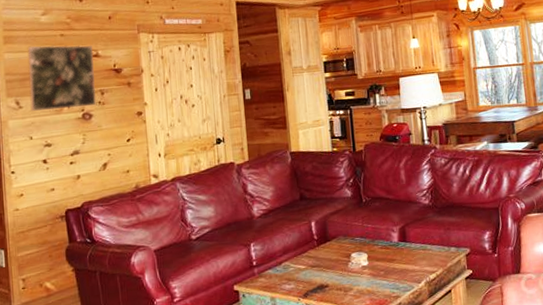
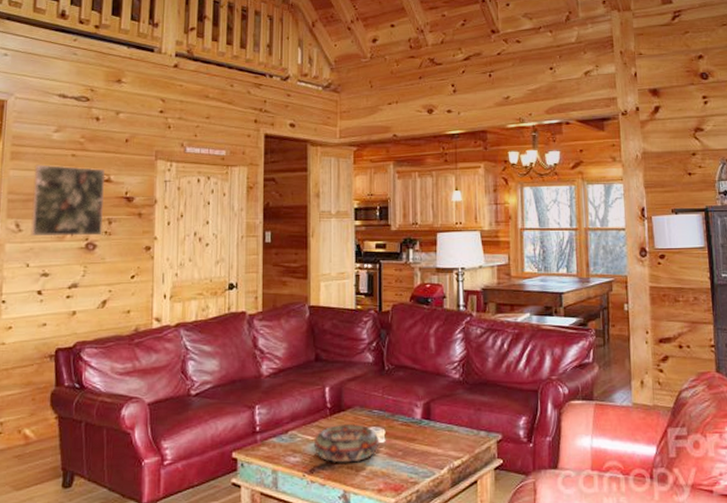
decorative bowl: none [305,251,363,287] -> present [313,424,379,463]

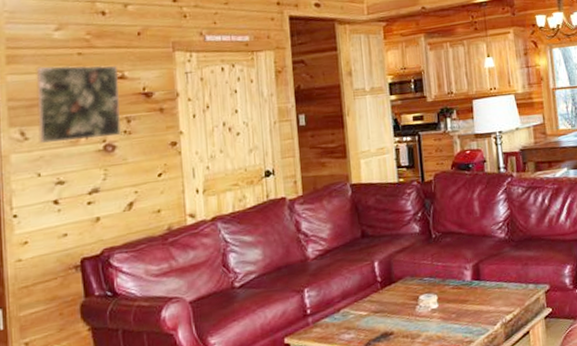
decorative bowl: present [313,424,379,463] -> none [367,293,433,334]

